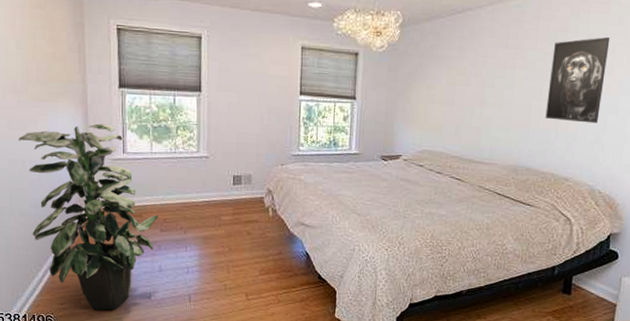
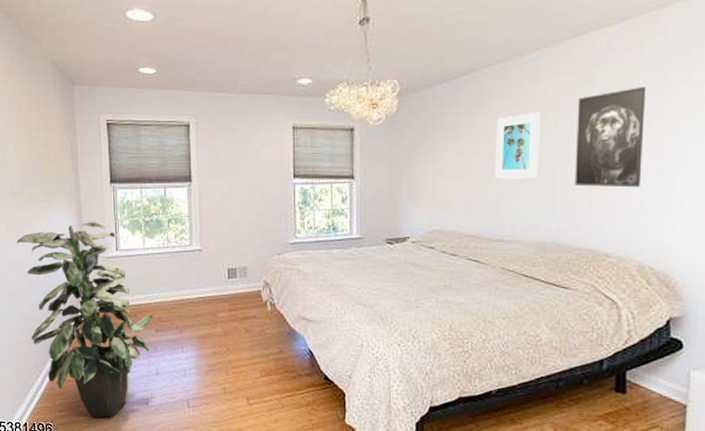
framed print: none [480,51,522,110] -> present [495,111,540,179]

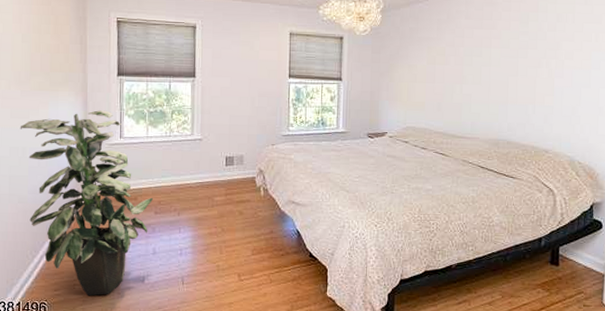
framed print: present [495,111,540,179] -> none [459,31,497,86]
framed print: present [575,87,647,188] -> none [522,16,578,97]

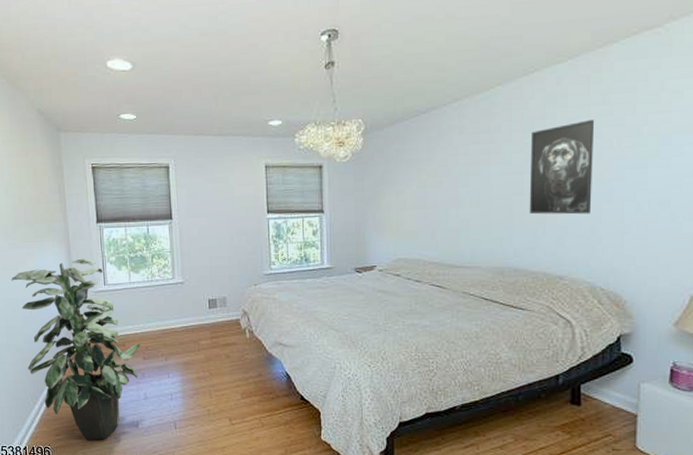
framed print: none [522,16,578,97] -> present [529,120,595,215]

